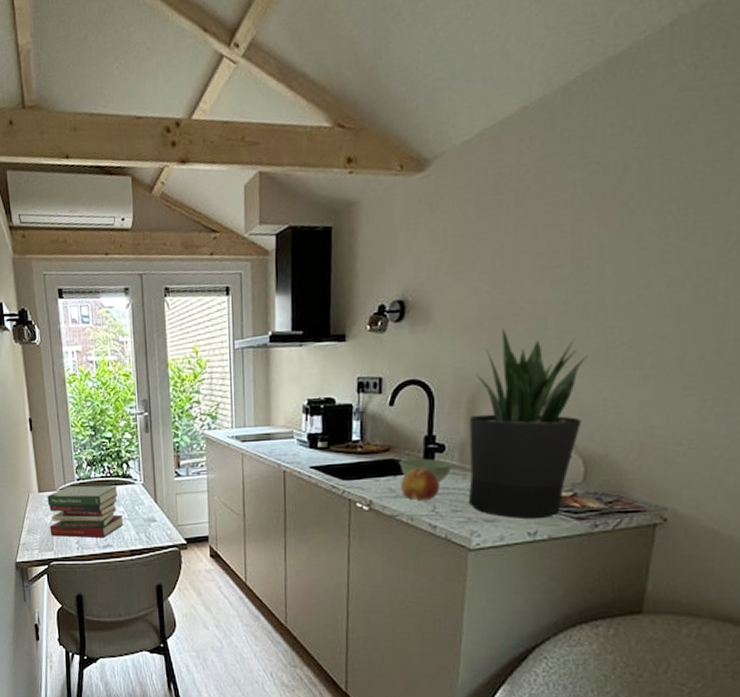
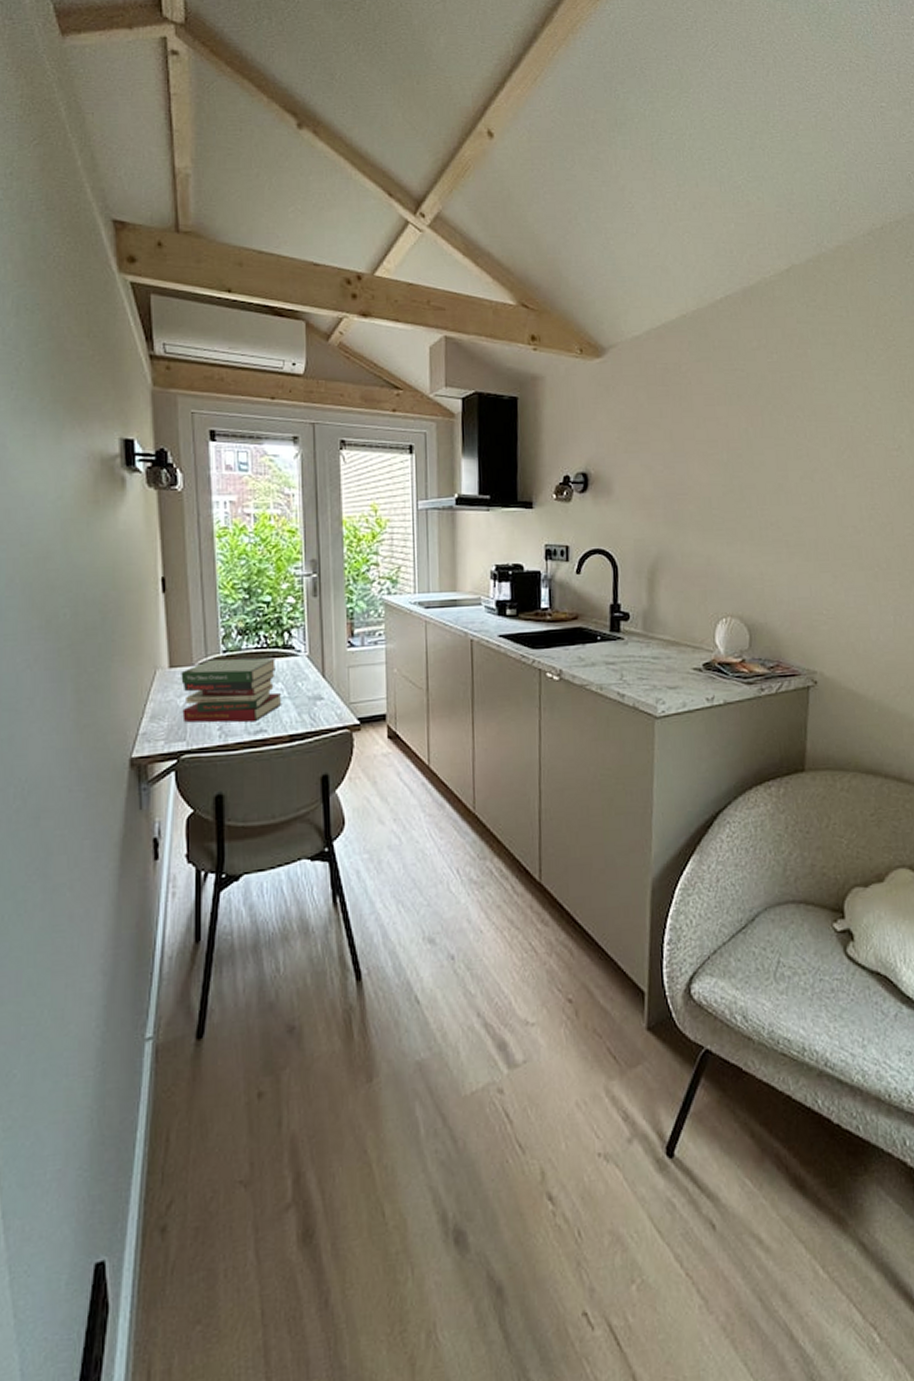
bowl: present [399,458,454,482] -> none [587,627,638,651]
fruit: present [401,468,440,501] -> none [590,636,626,670]
planter: present [468,328,588,518] -> none [650,505,746,685]

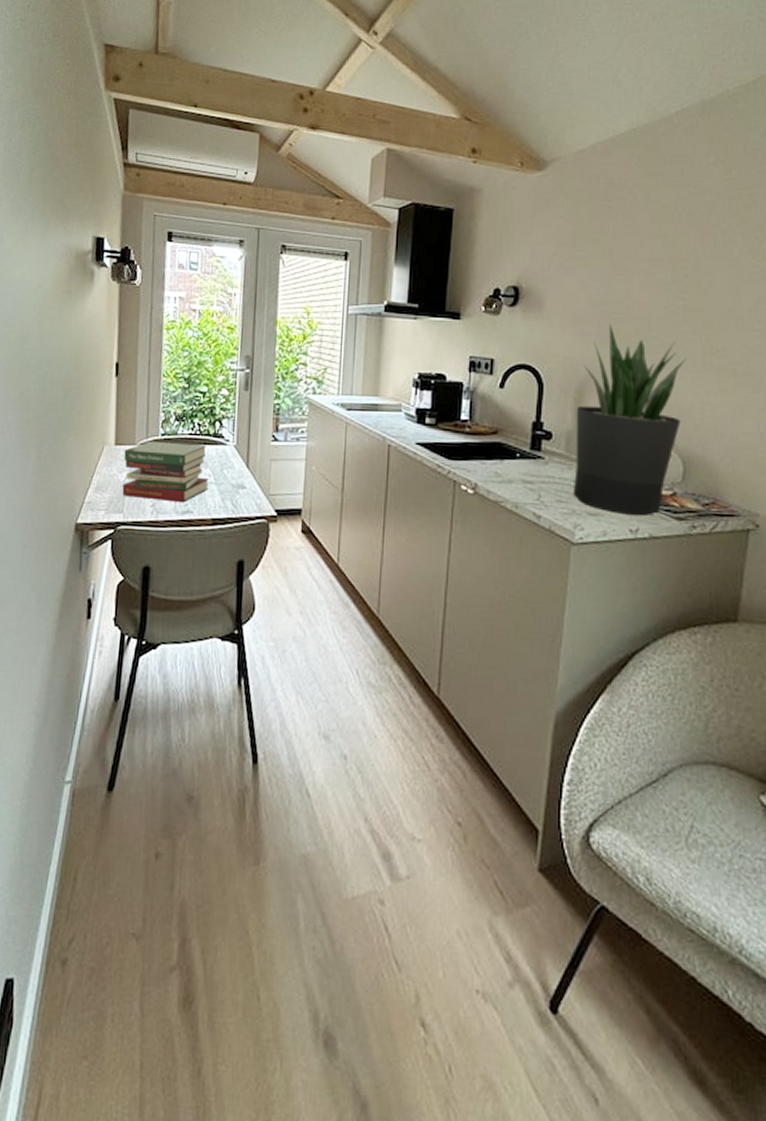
planter: none [650,505,746,685] -> present [572,324,687,515]

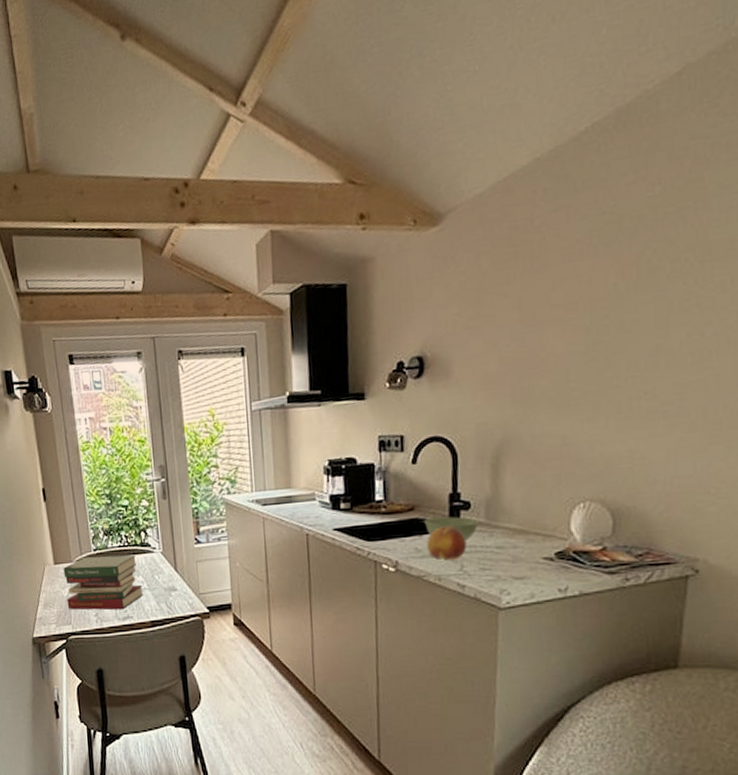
bowl: none [506,444,560,471] -> present [424,516,480,541]
fruit: none [507,454,545,489] -> present [427,526,467,560]
planter: present [572,324,687,515] -> none [494,381,611,575]

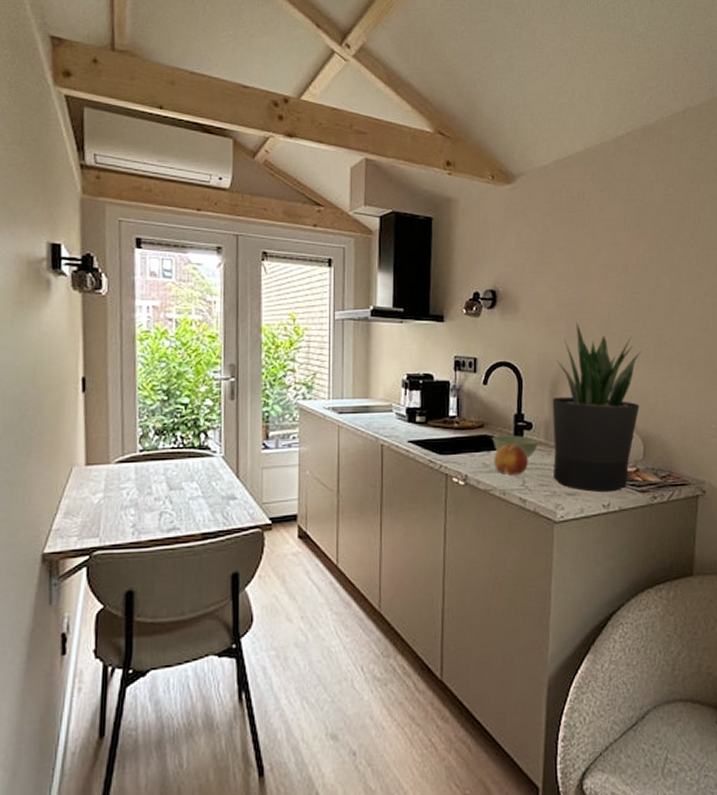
books: present [63,554,144,610] -> none [96,457,196,520]
planter: none [494,381,611,575] -> present [552,323,642,492]

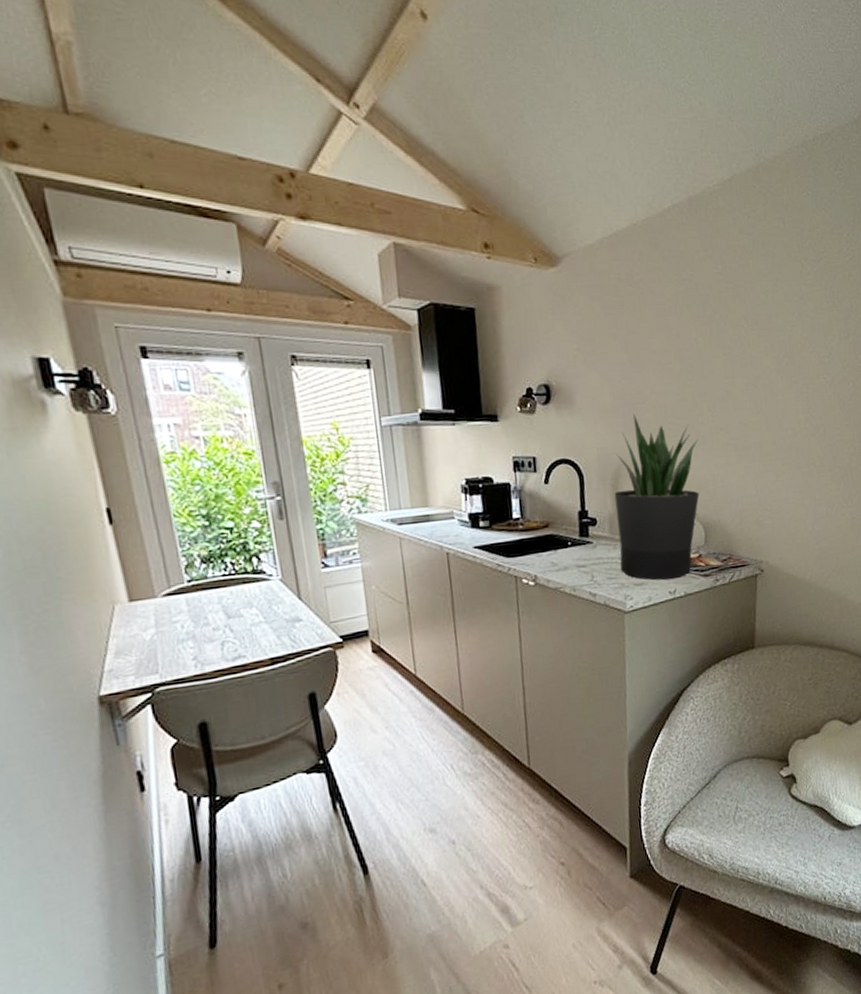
bowl: present [492,435,540,458] -> none [558,532,605,554]
fruit: present [494,444,528,476] -> none [561,541,596,572]

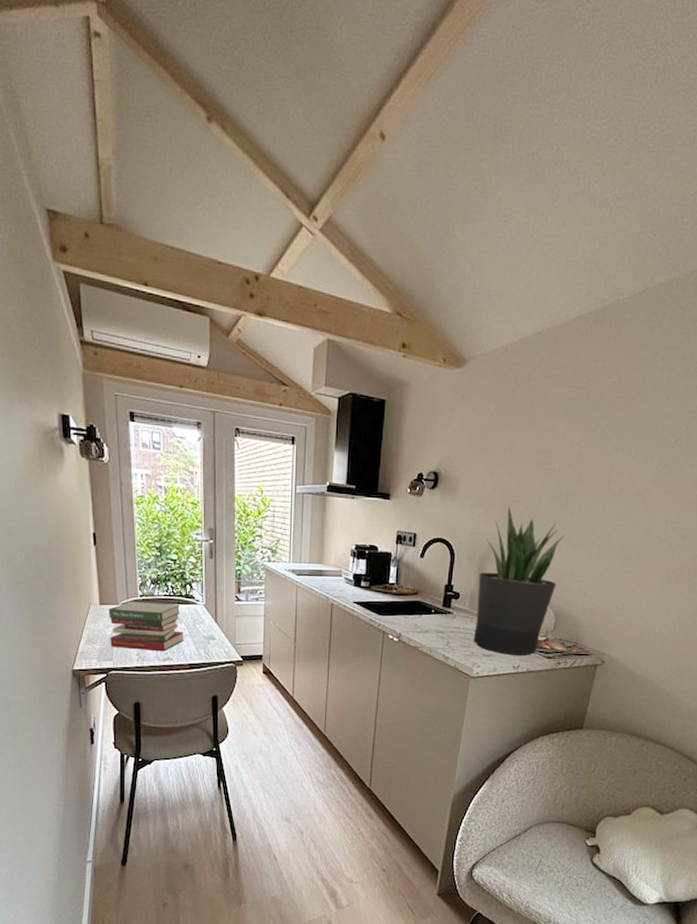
books: none [143,584,259,655] -> present [108,601,184,652]

